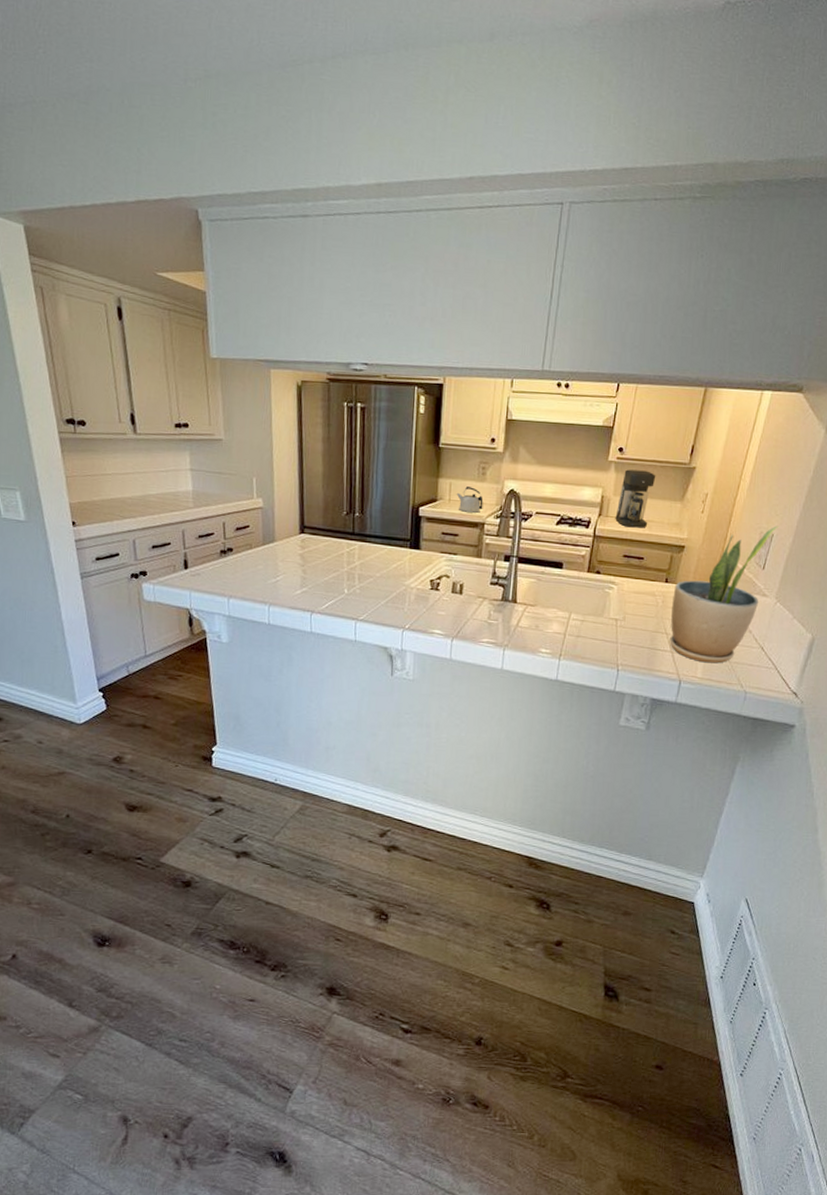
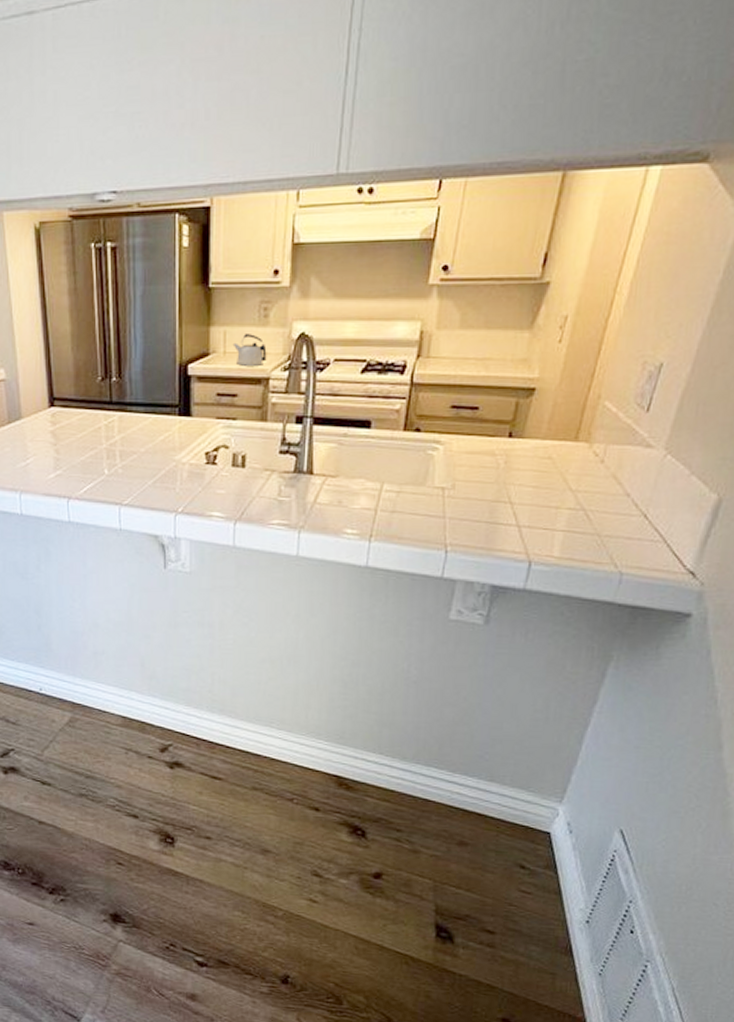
coffee maker: present [615,469,656,527] -> none [439,293,495,368]
potted plant: present [670,526,779,664] -> none [515,351,671,538]

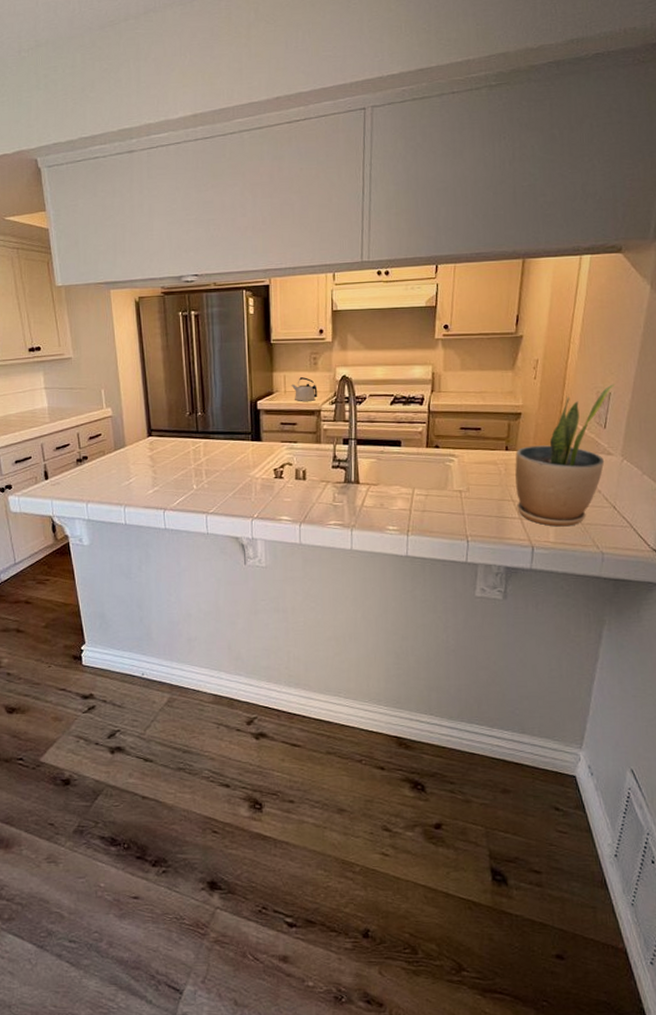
potted plant: none [515,351,671,538] -> present [515,384,616,527]

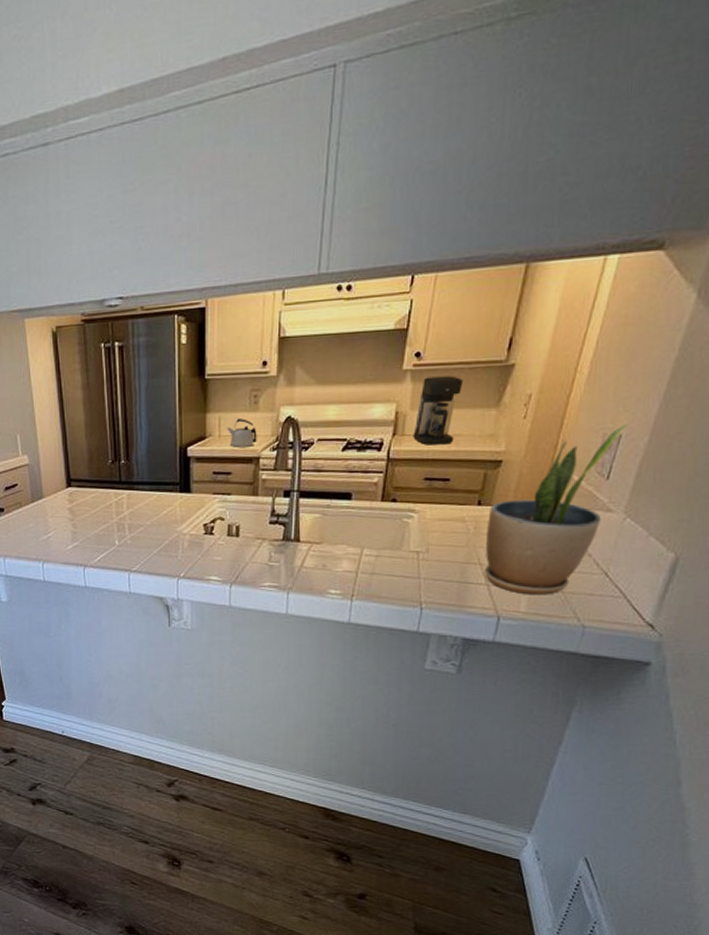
coffee maker: none [448,344,484,399] -> present [413,376,464,444]

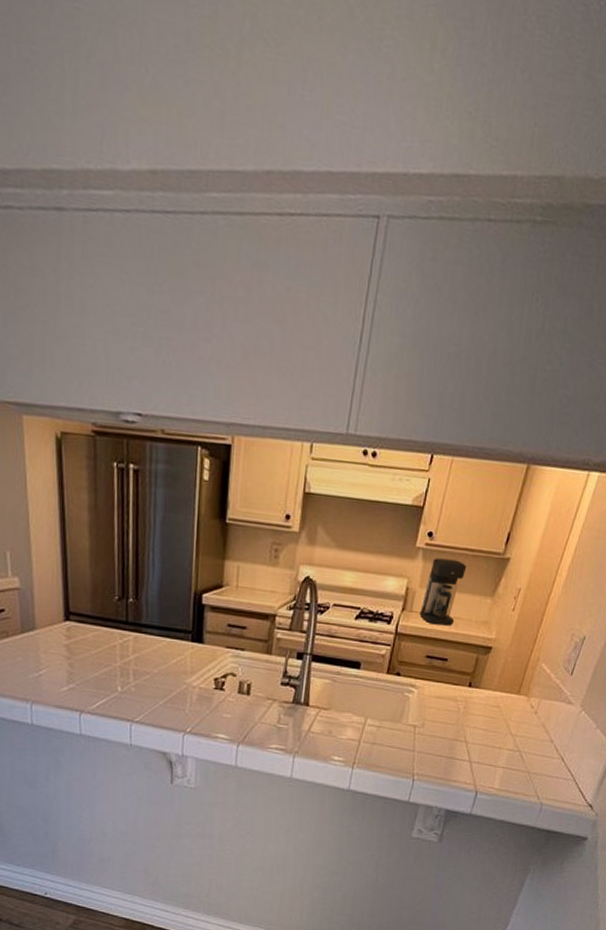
kettle: present [226,419,257,448] -> none [244,571,275,604]
potted plant: present [485,424,630,595] -> none [469,627,592,774]

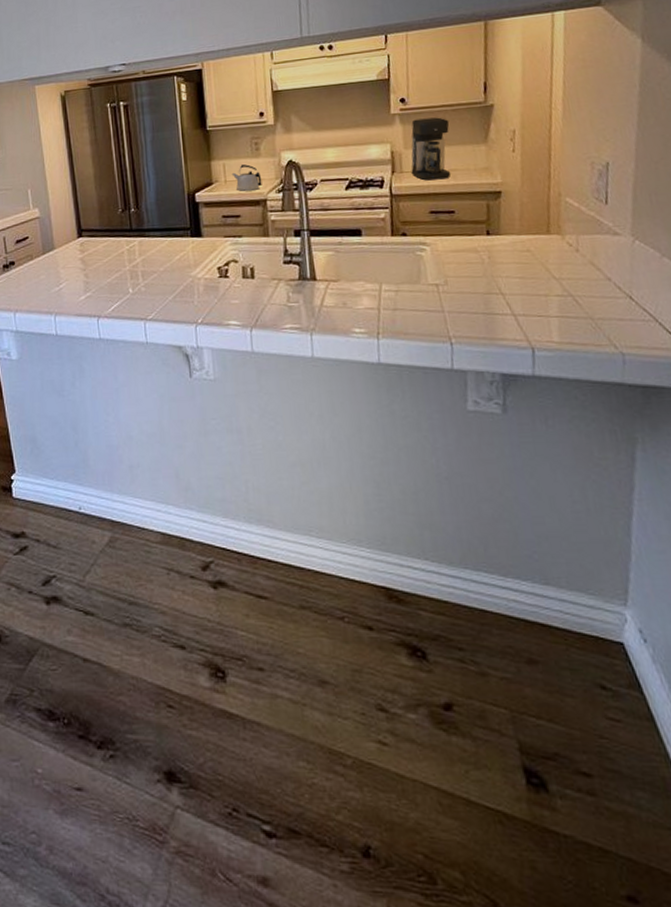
kettle: none [244,571,275,604] -> present [231,164,262,192]

